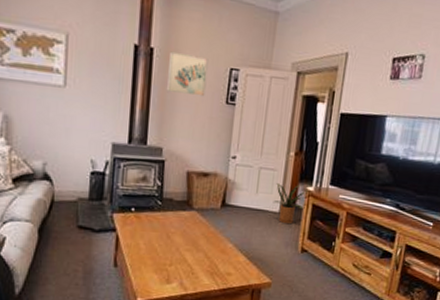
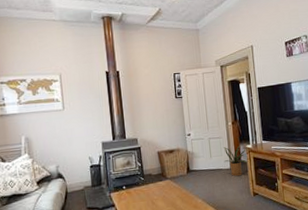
wall art: present [167,51,209,97] -> none [131,69,160,99]

